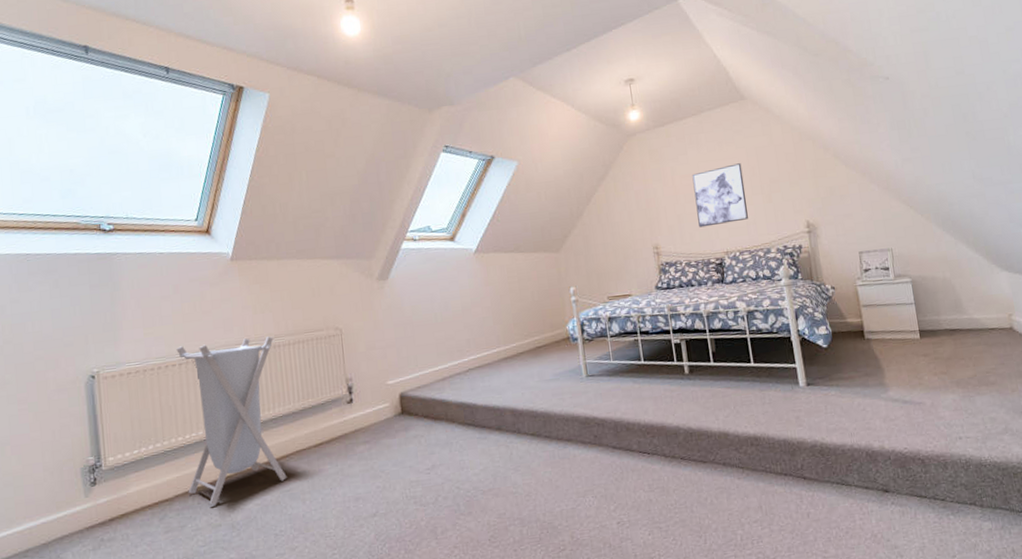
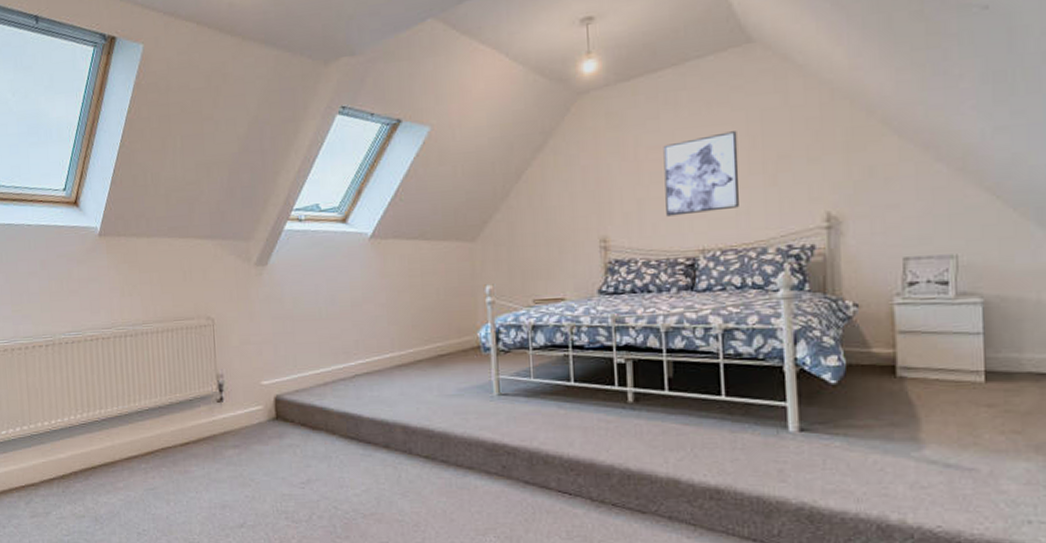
laundry hamper: present [176,336,287,505] -> none [43,322,152,495]

